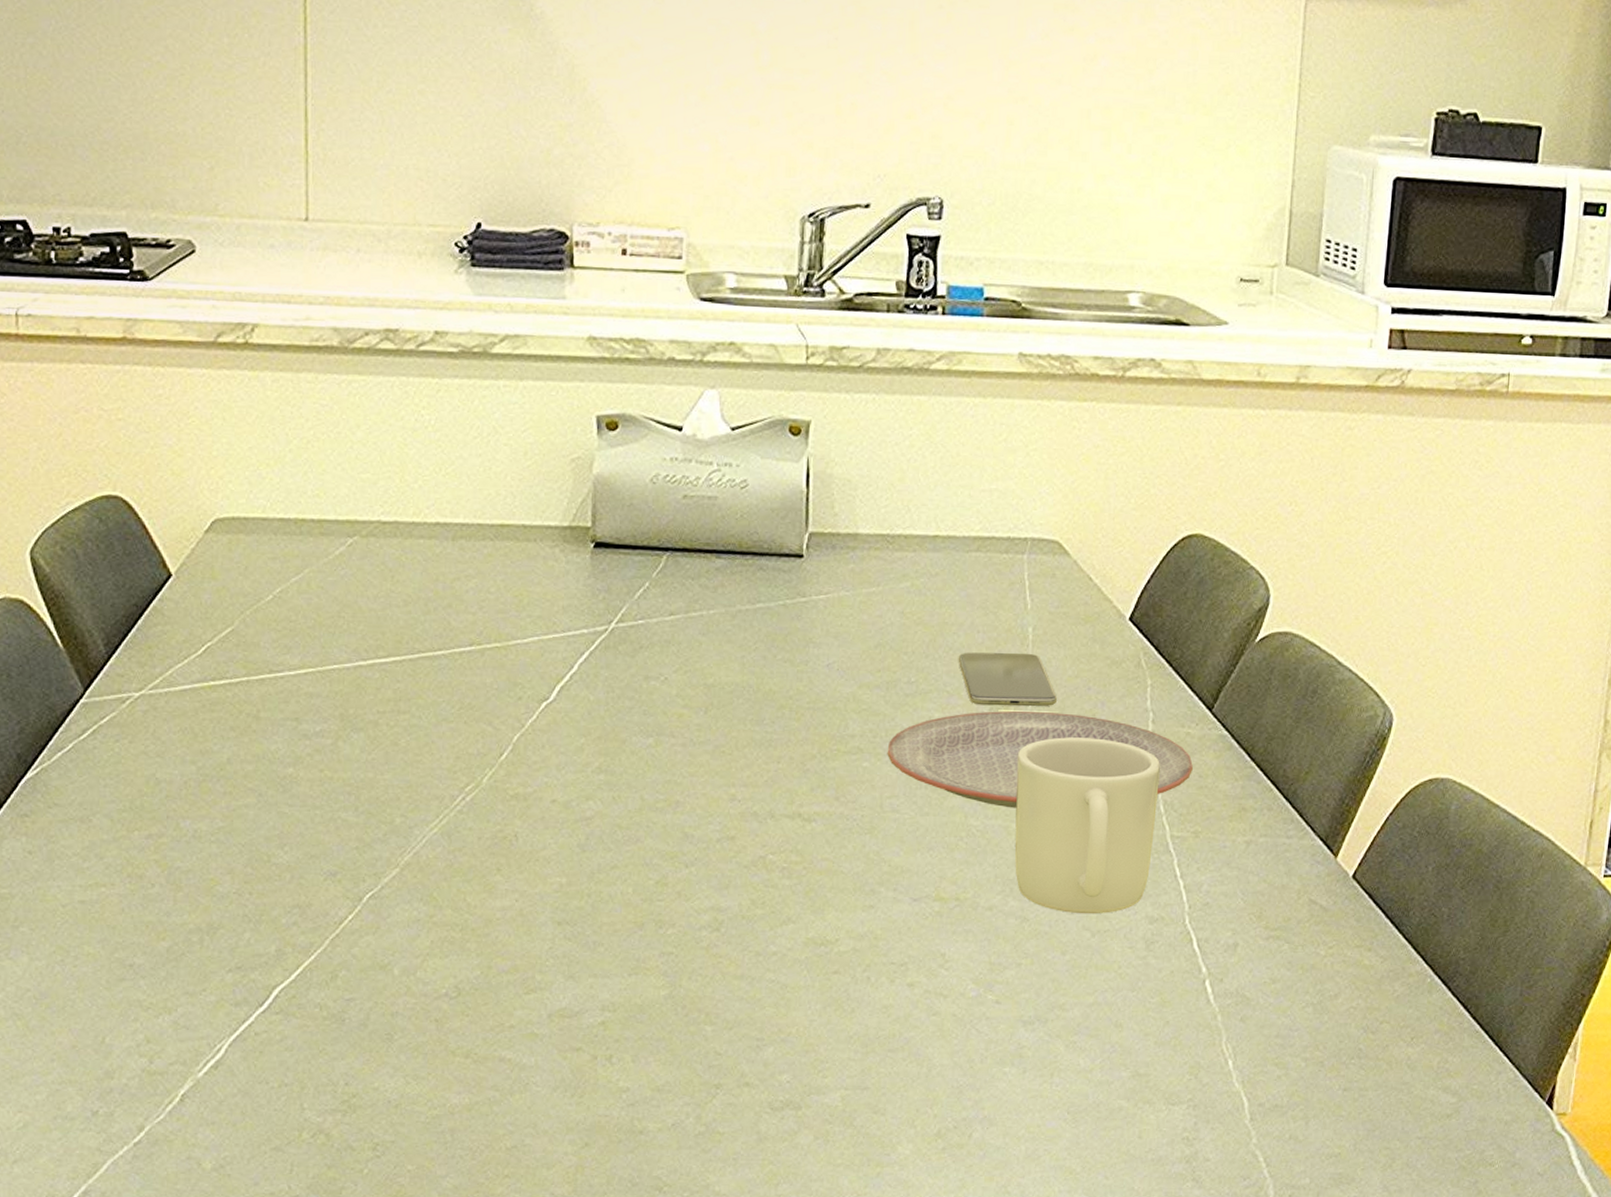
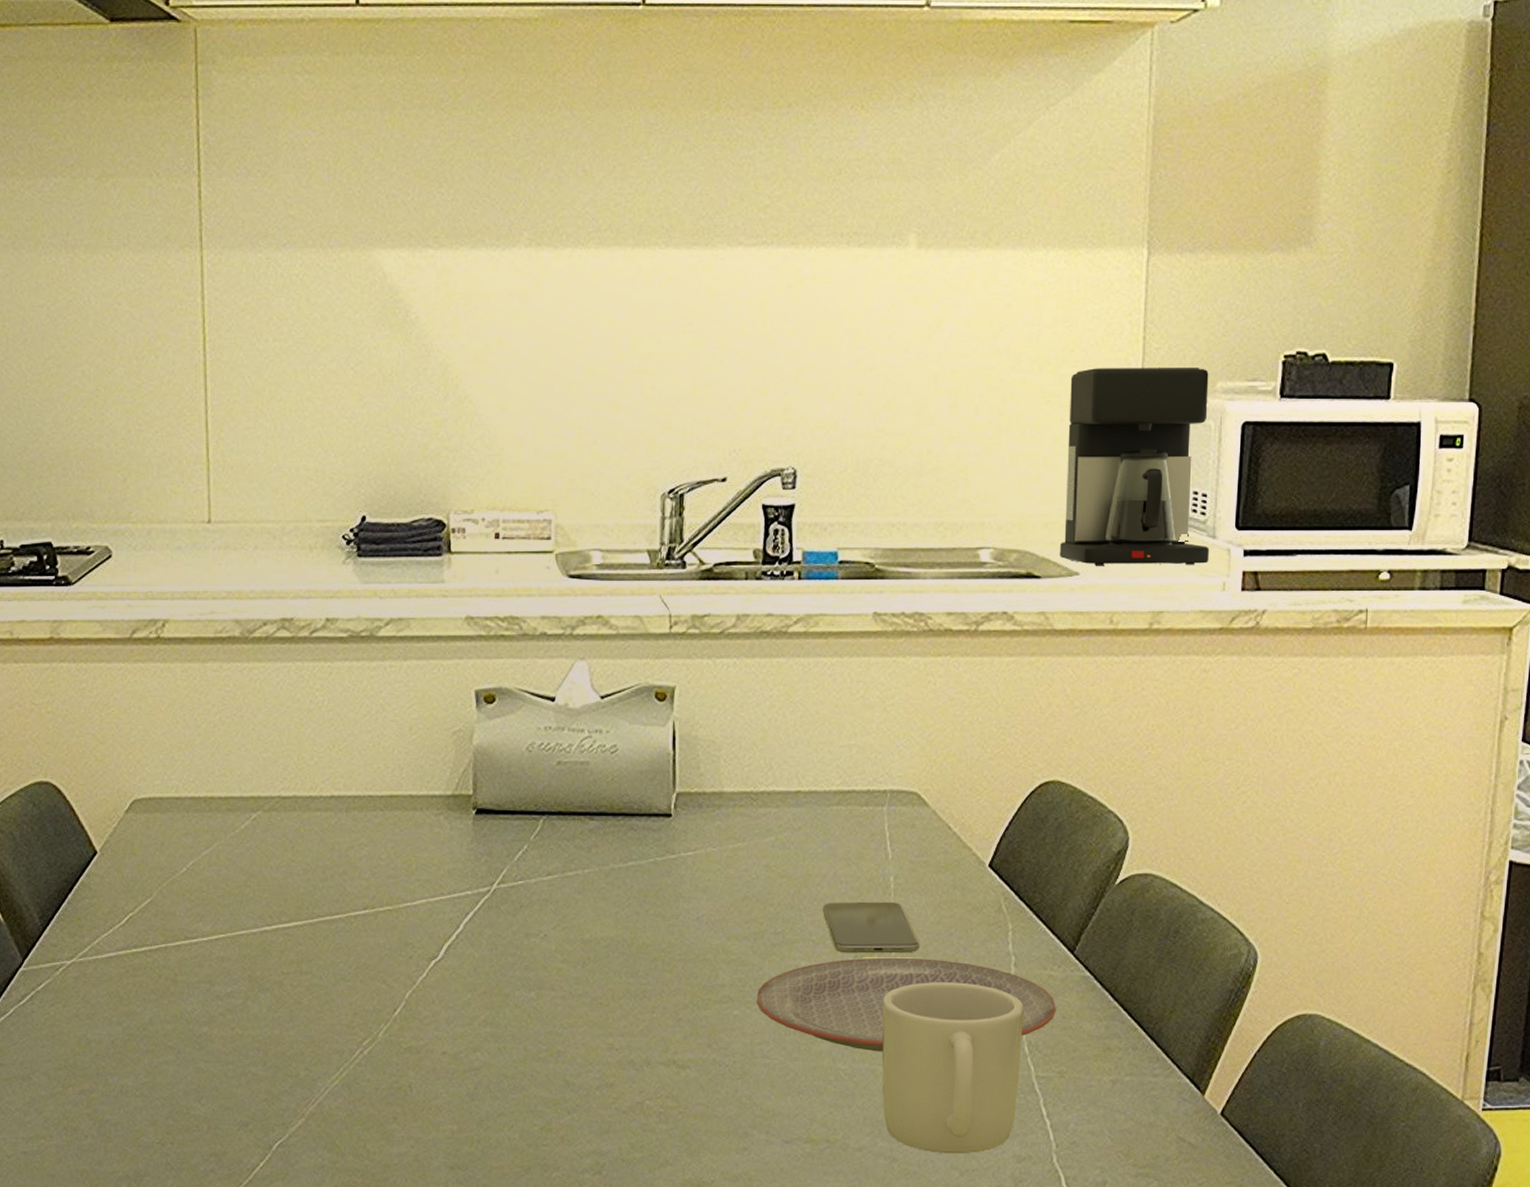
coffee maker: none [1209,113,1363,320] -> present [1060,368,1209,565]

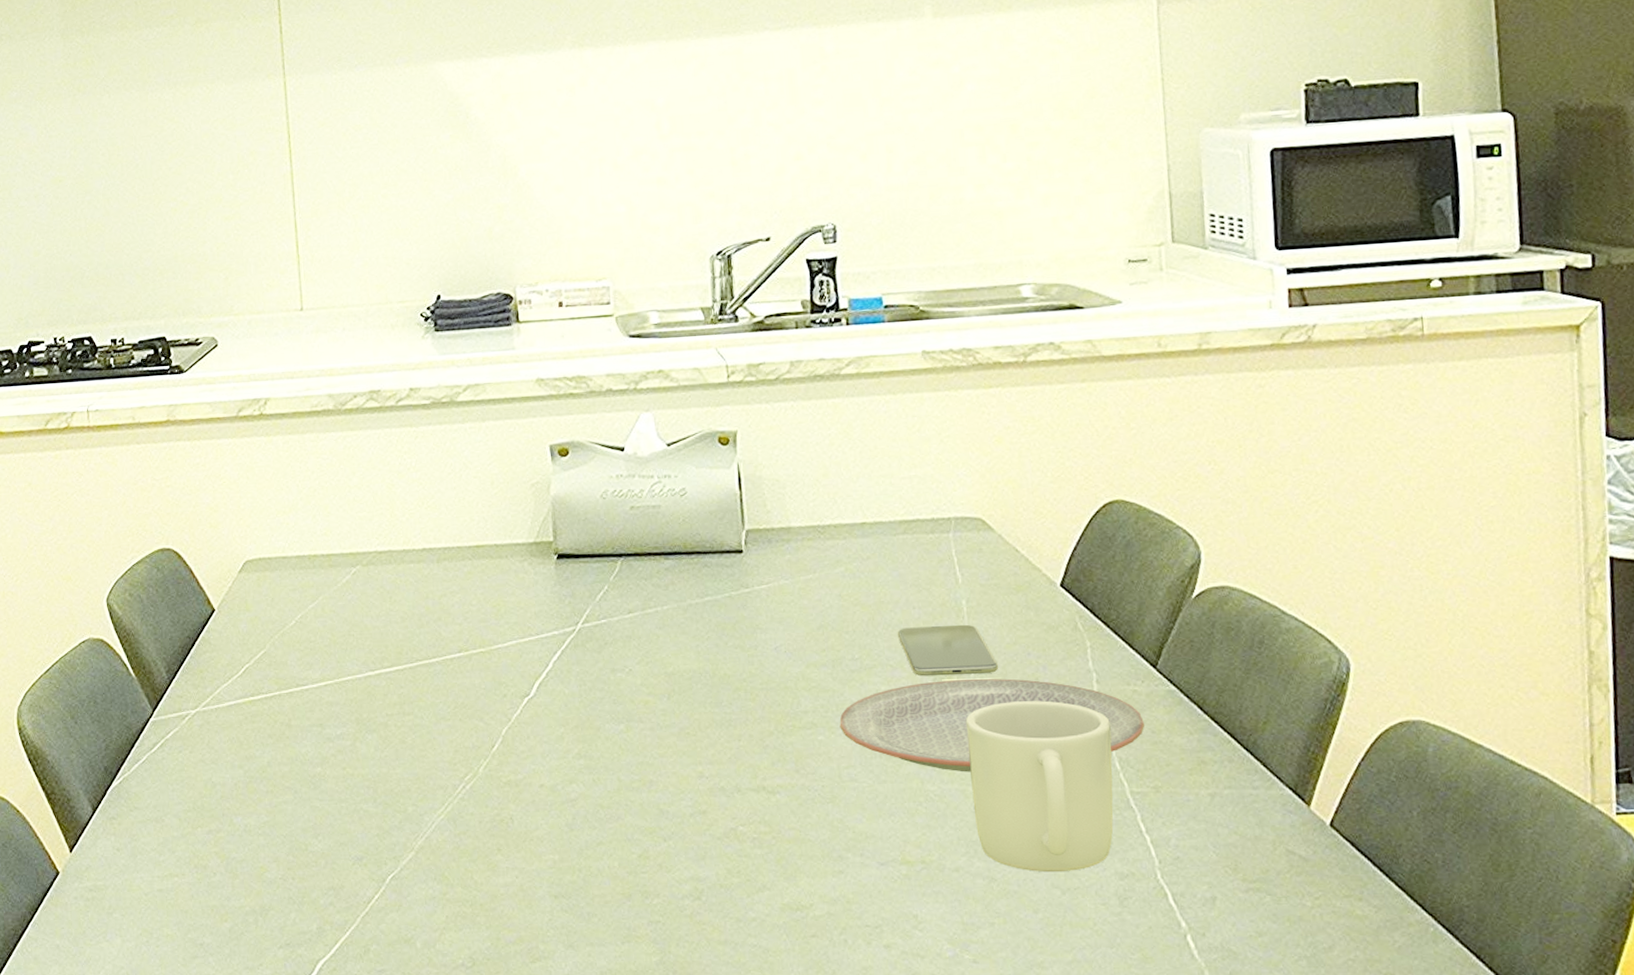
coffee maker: present [1060,368,1209,565] -> none [1093,102,1252,293]

